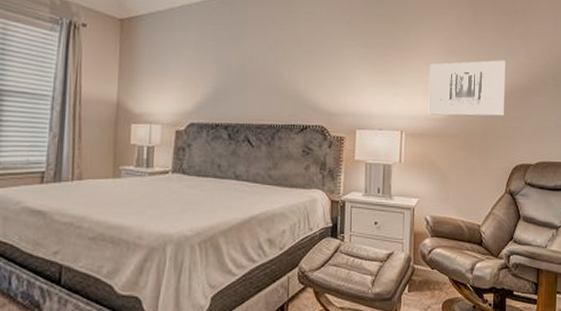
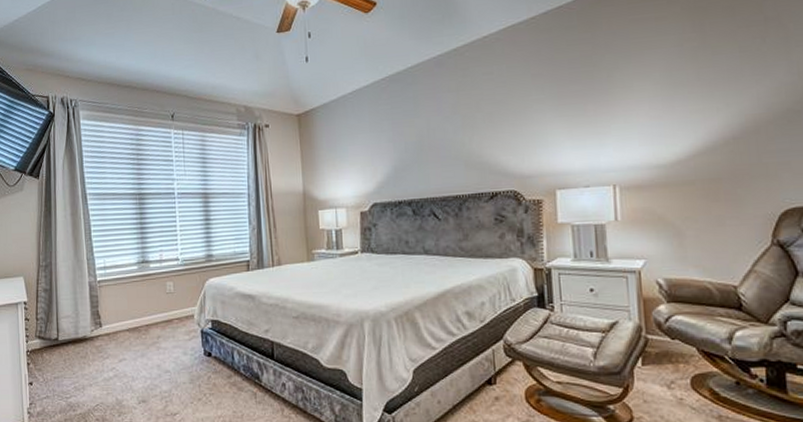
wall art: present [428,60,506,117] -> none [644,82,760,163]

